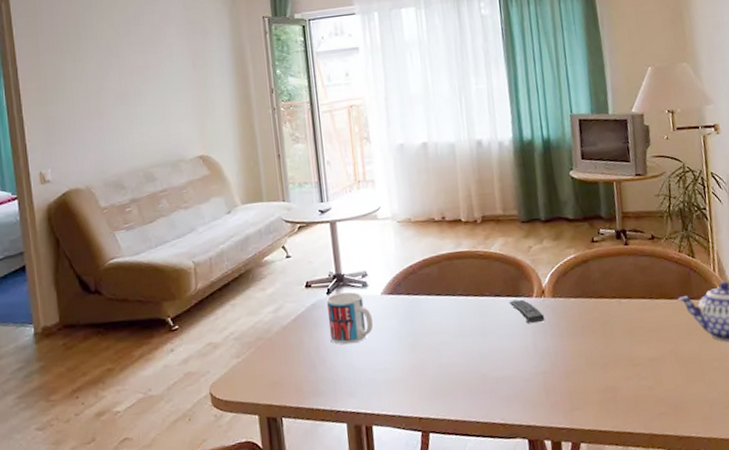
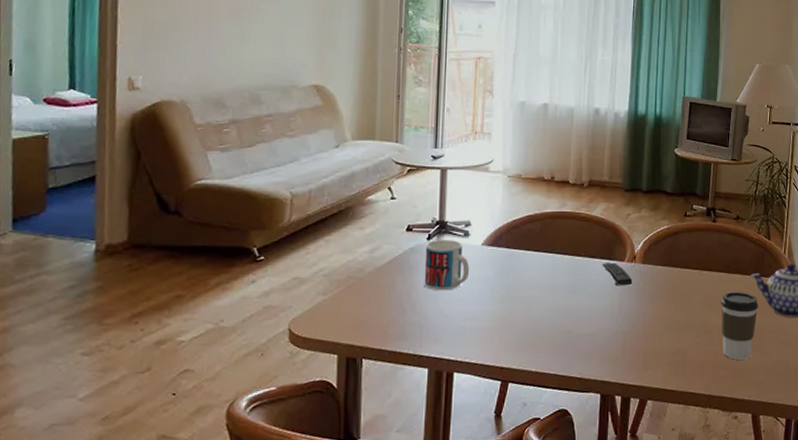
coffee cup: none [647,318,693,394] -> present [721,291,758,360]

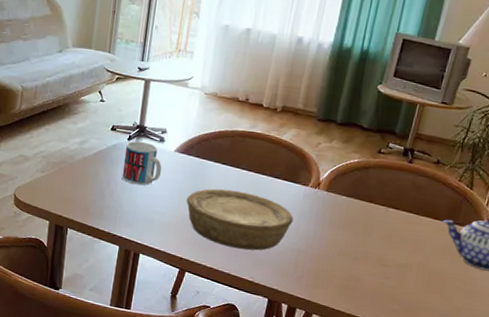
bowl: none [500,278,615,344] -> present [186,188,294,251]
remote control: present [602,262,633,285] -> none [285,184,314,209]
coffee cup: present [721,291,758,360] -> none [398,232,447,300]

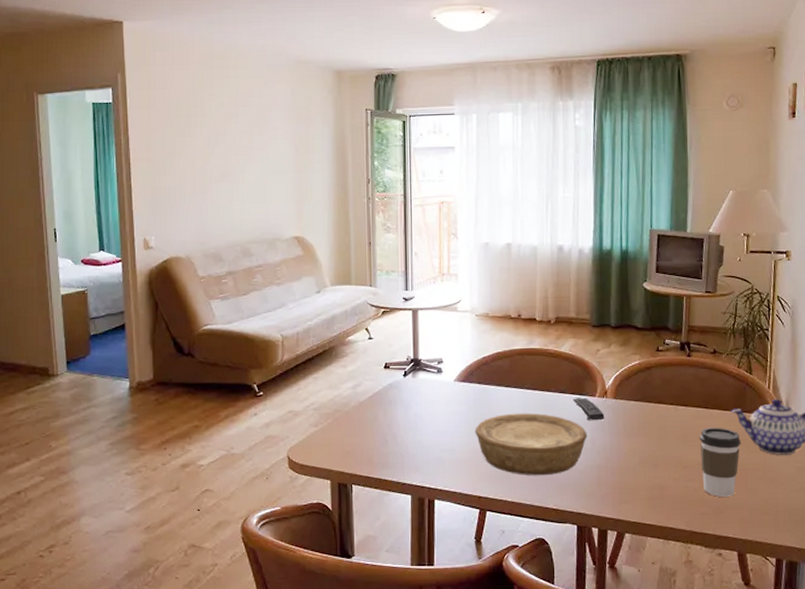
mug: present [122,141,162,186] -> none [402,375,445,424]
remote control: none [285,184,314,209] -> present [572,398,605,420]
coffee cup: none [398,232,447,300] -> present [699,427,741,497]

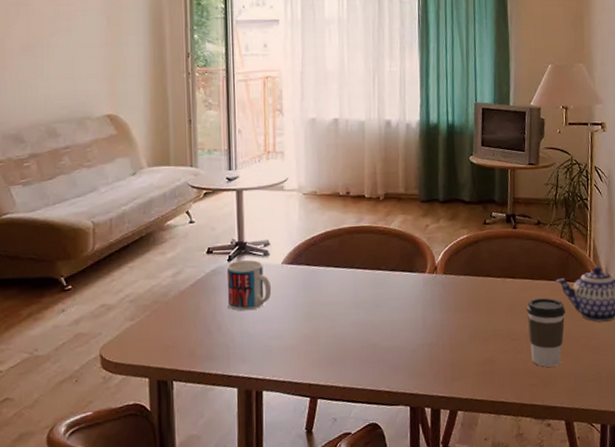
mug: none [402,375,445,424] -> present [226,259,272,311]
bowl: present [475,413,587,476] -> none [304,293,418,359]
remote control: present [572,398,605,420] -> none [403,274,435,297]

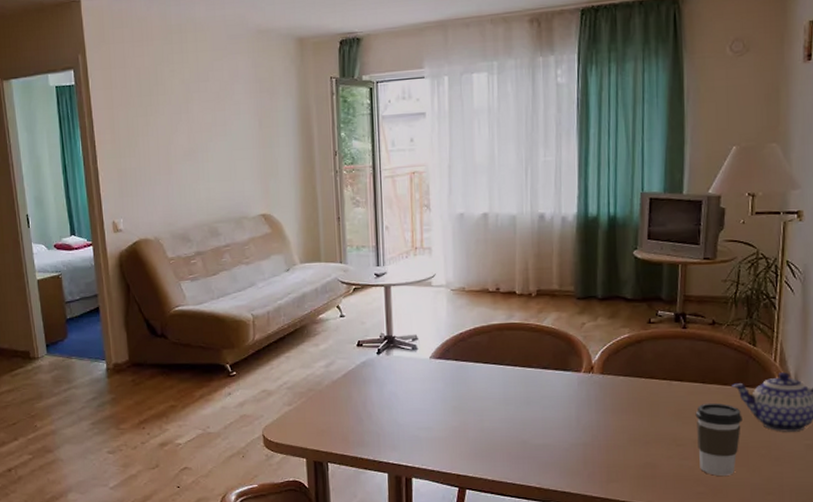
mug: present [226,259,272,311] -> none [376,353,420,402]

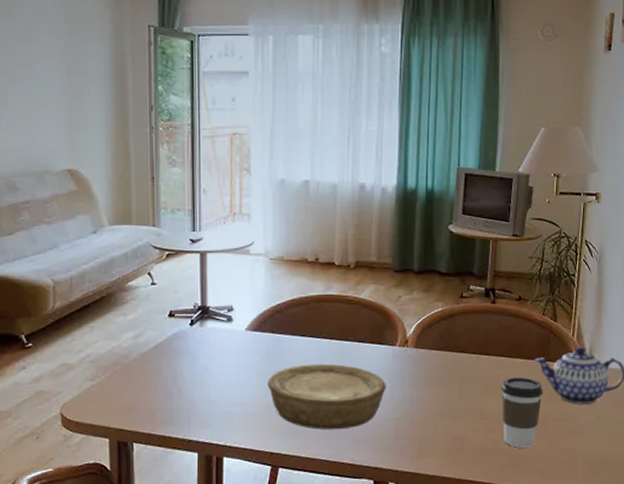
bowl: none [452,389,572,454] -> present [267,363,386,430]

